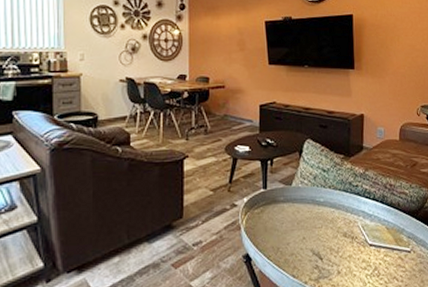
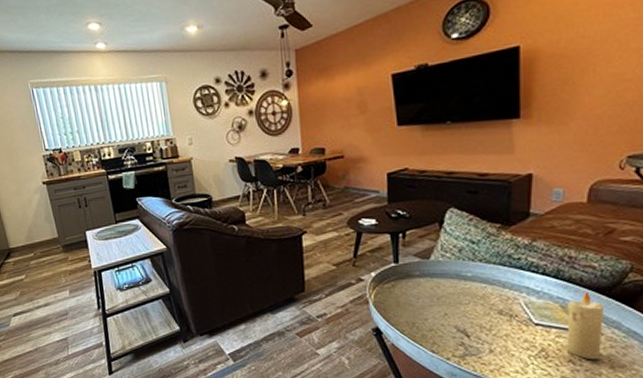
candle: none [391,215,415,276] -> present [567,292,605,360]

